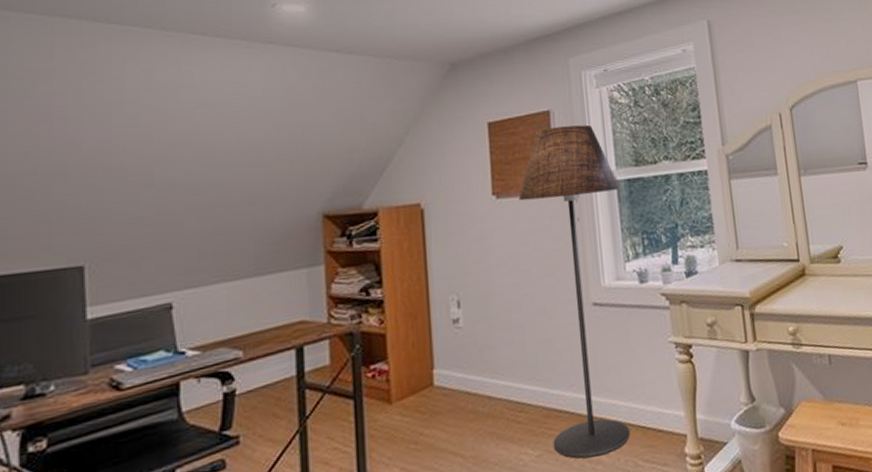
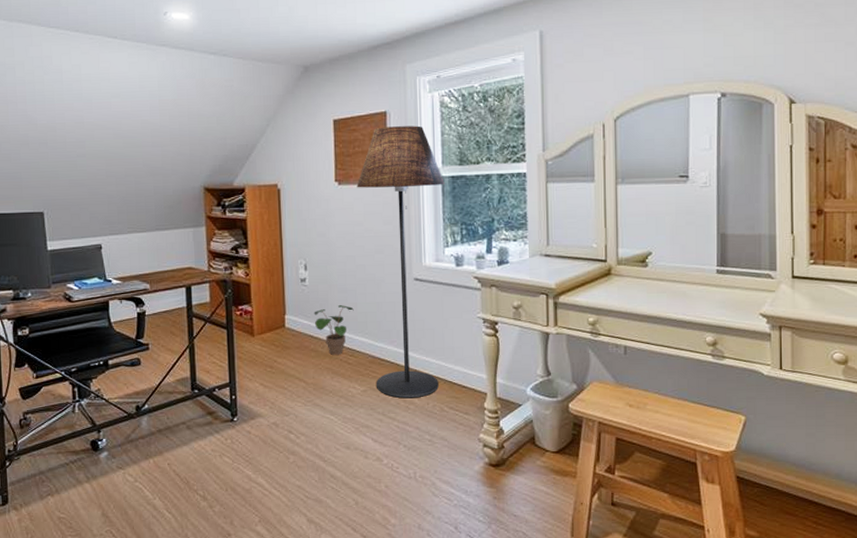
potted plant: none [470,346,522,415] -> present [314,304,354,356]

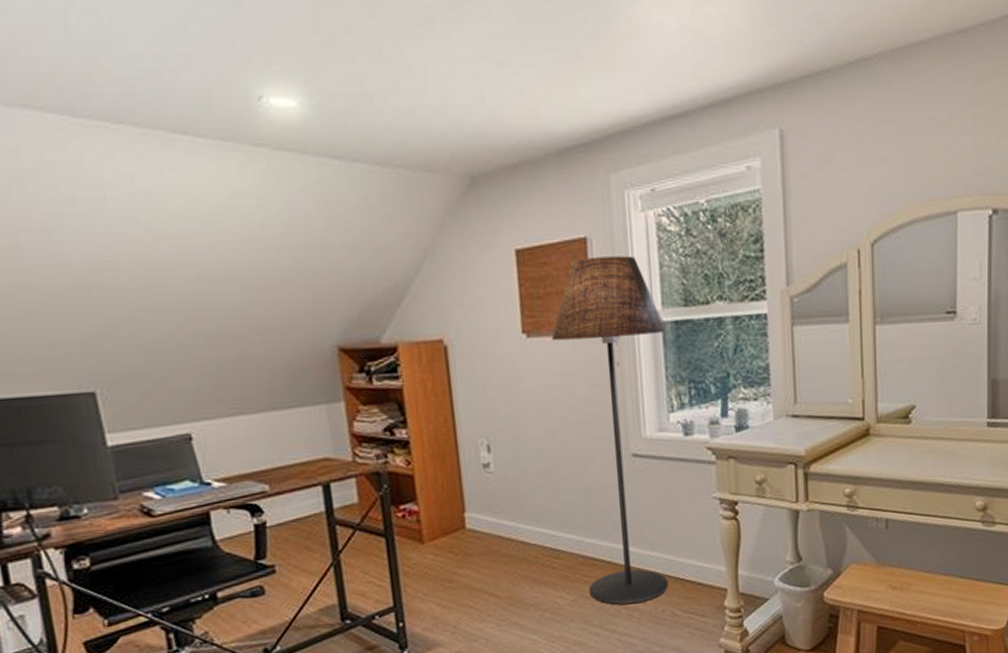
potted plant: present [314,304,354,356] -> none [503,493,556,560]

